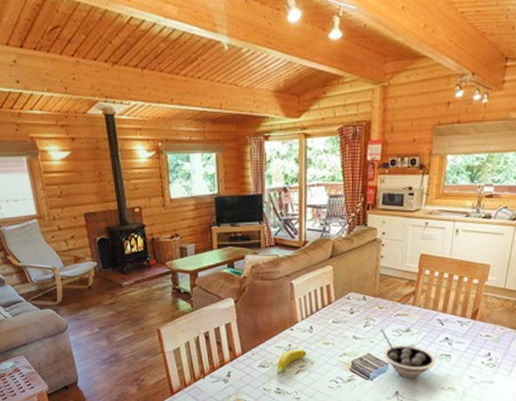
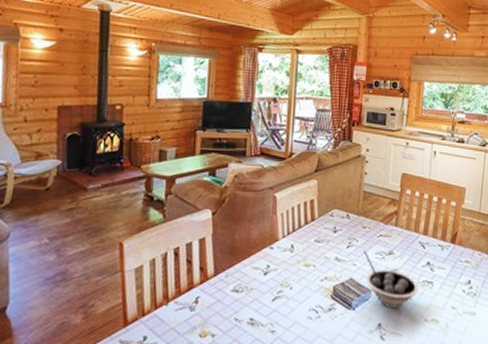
banana: present [278,349,306,375] -> none [253,271,286,302]

